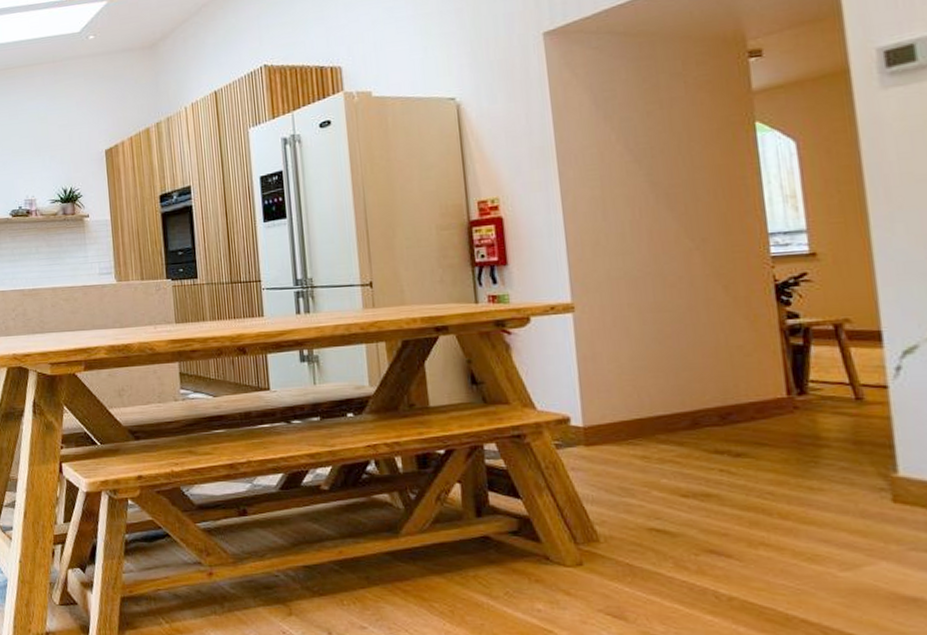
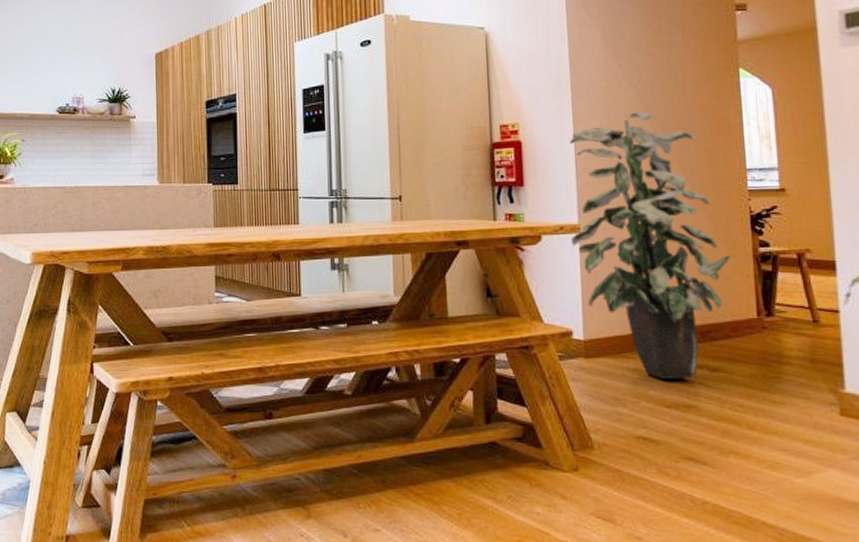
indoor plant: none [558,177,753,466] -> present [570,112,731,379]

